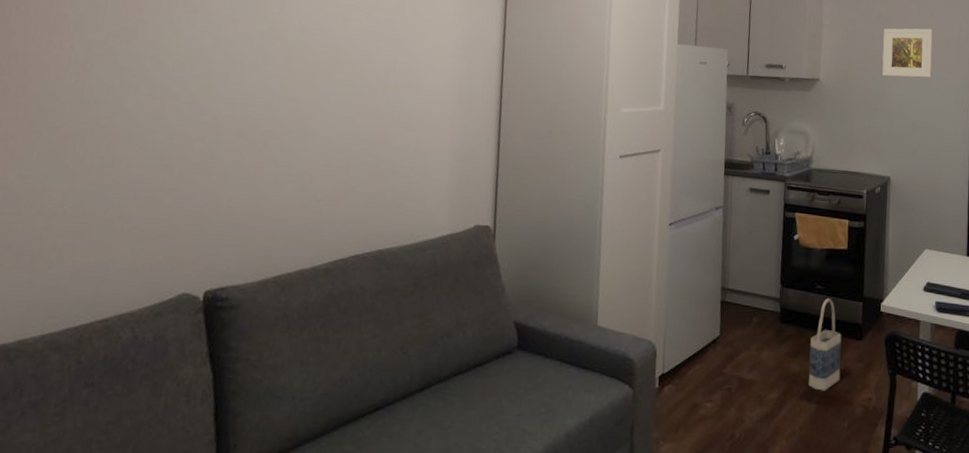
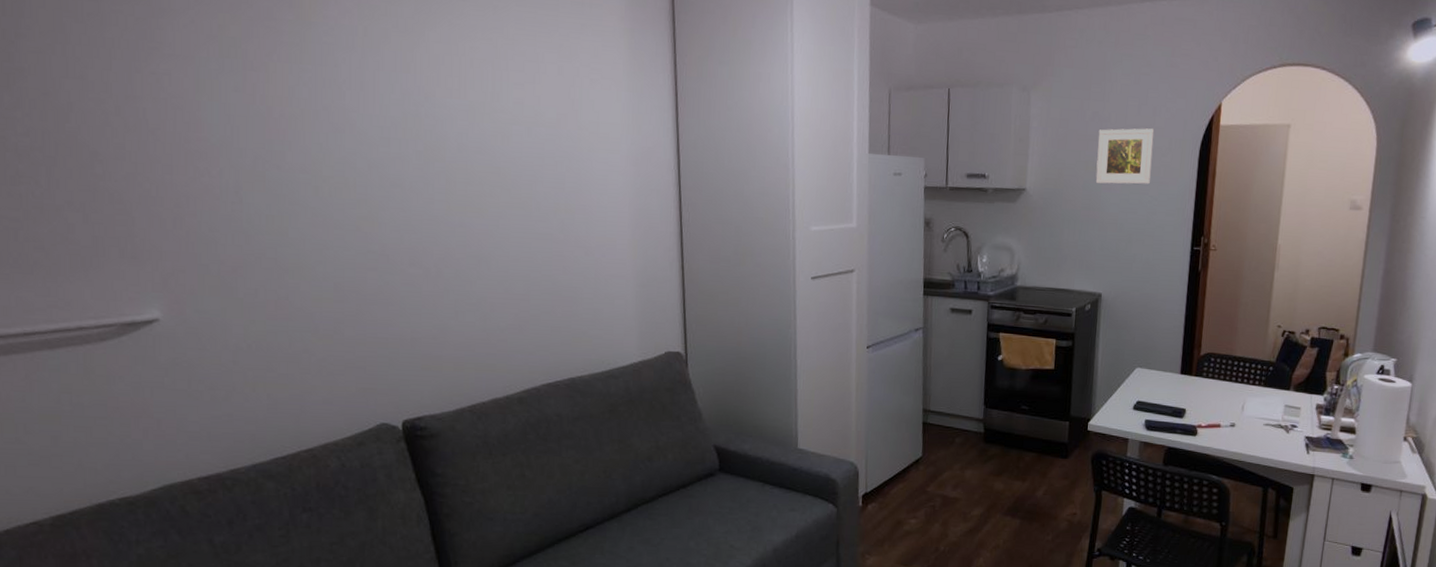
bag: present [809,299,842,391] -> none [1013,419,1047,507]

